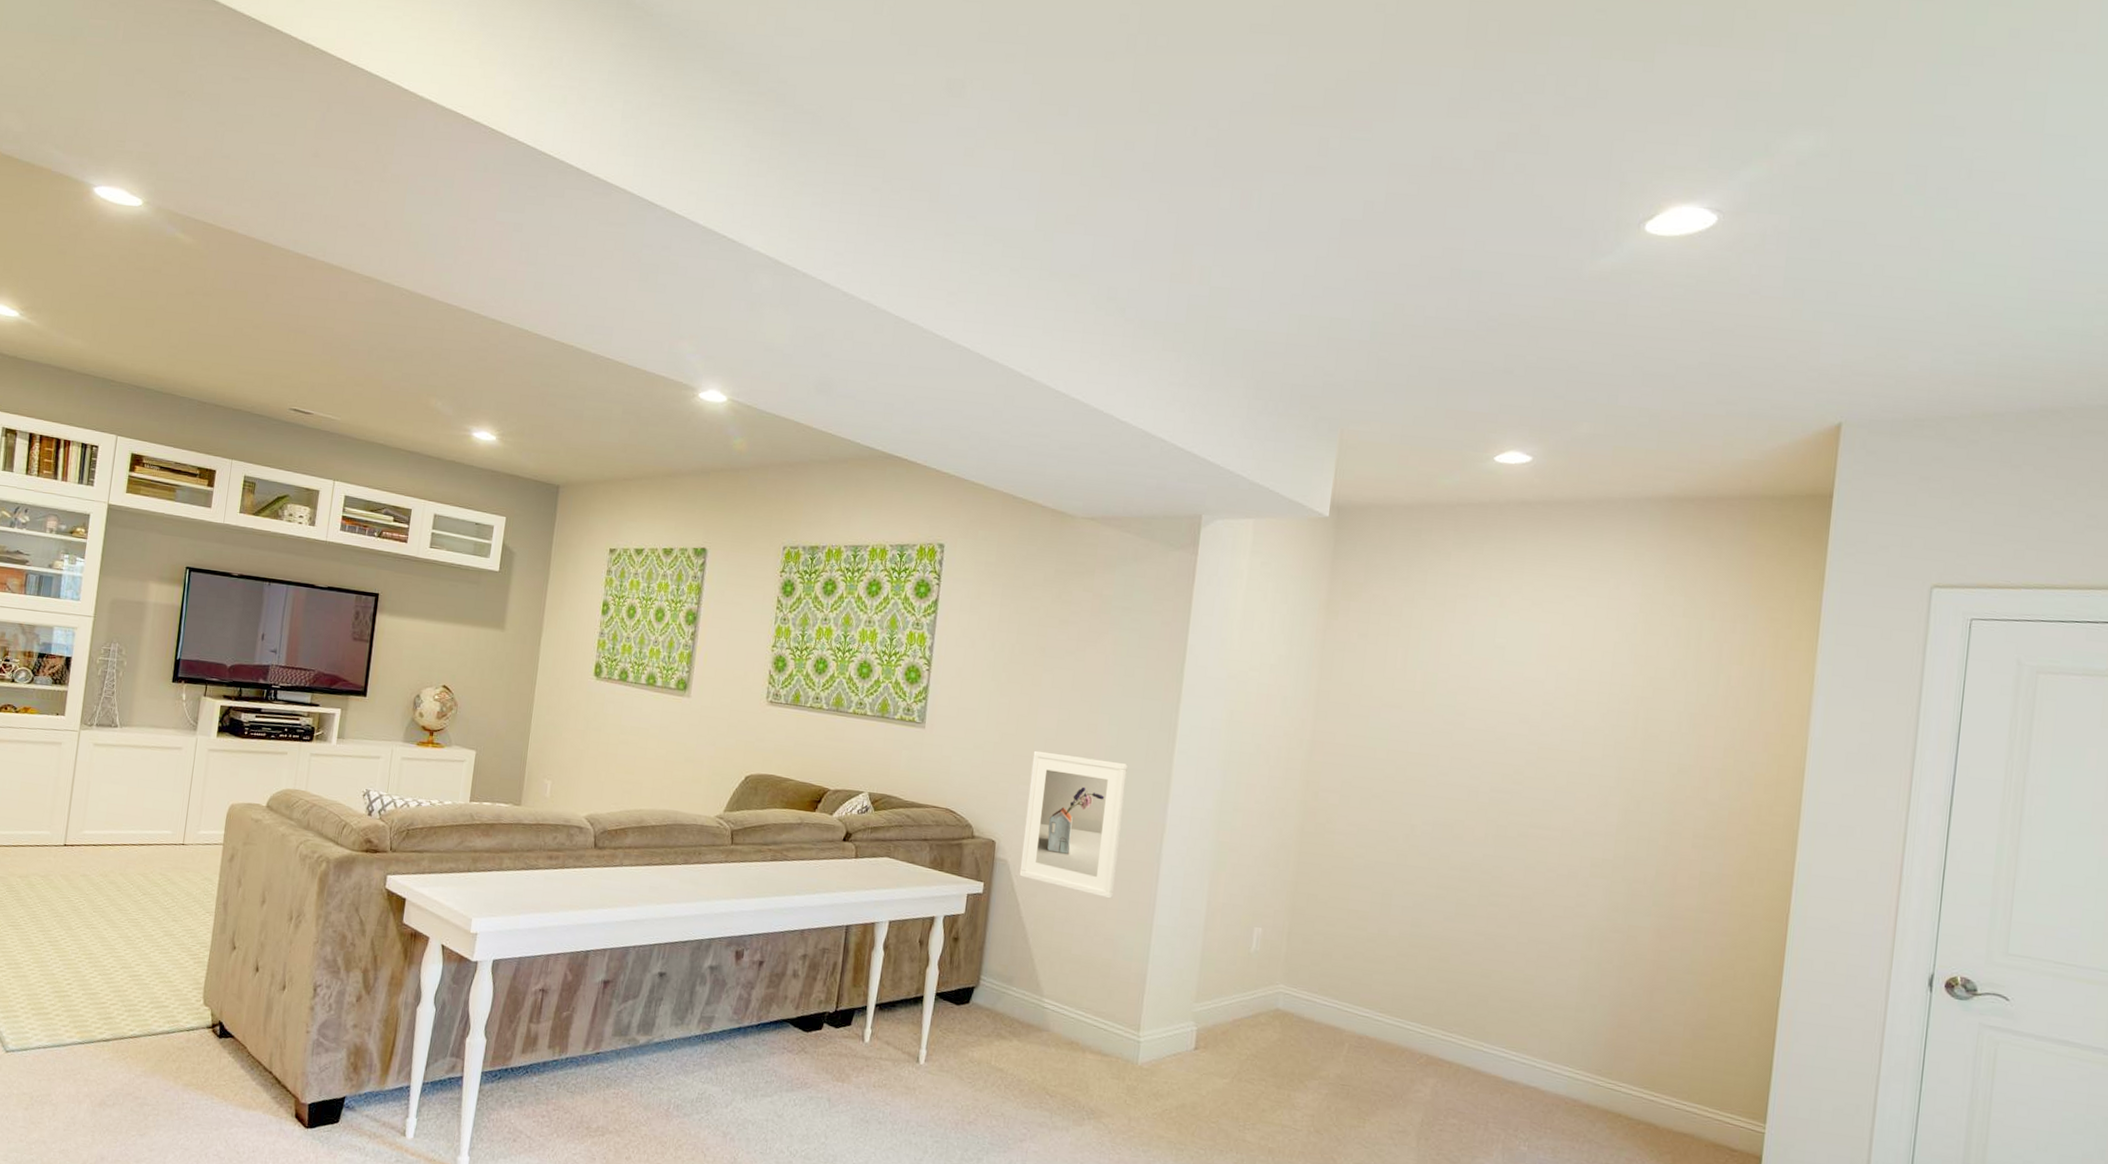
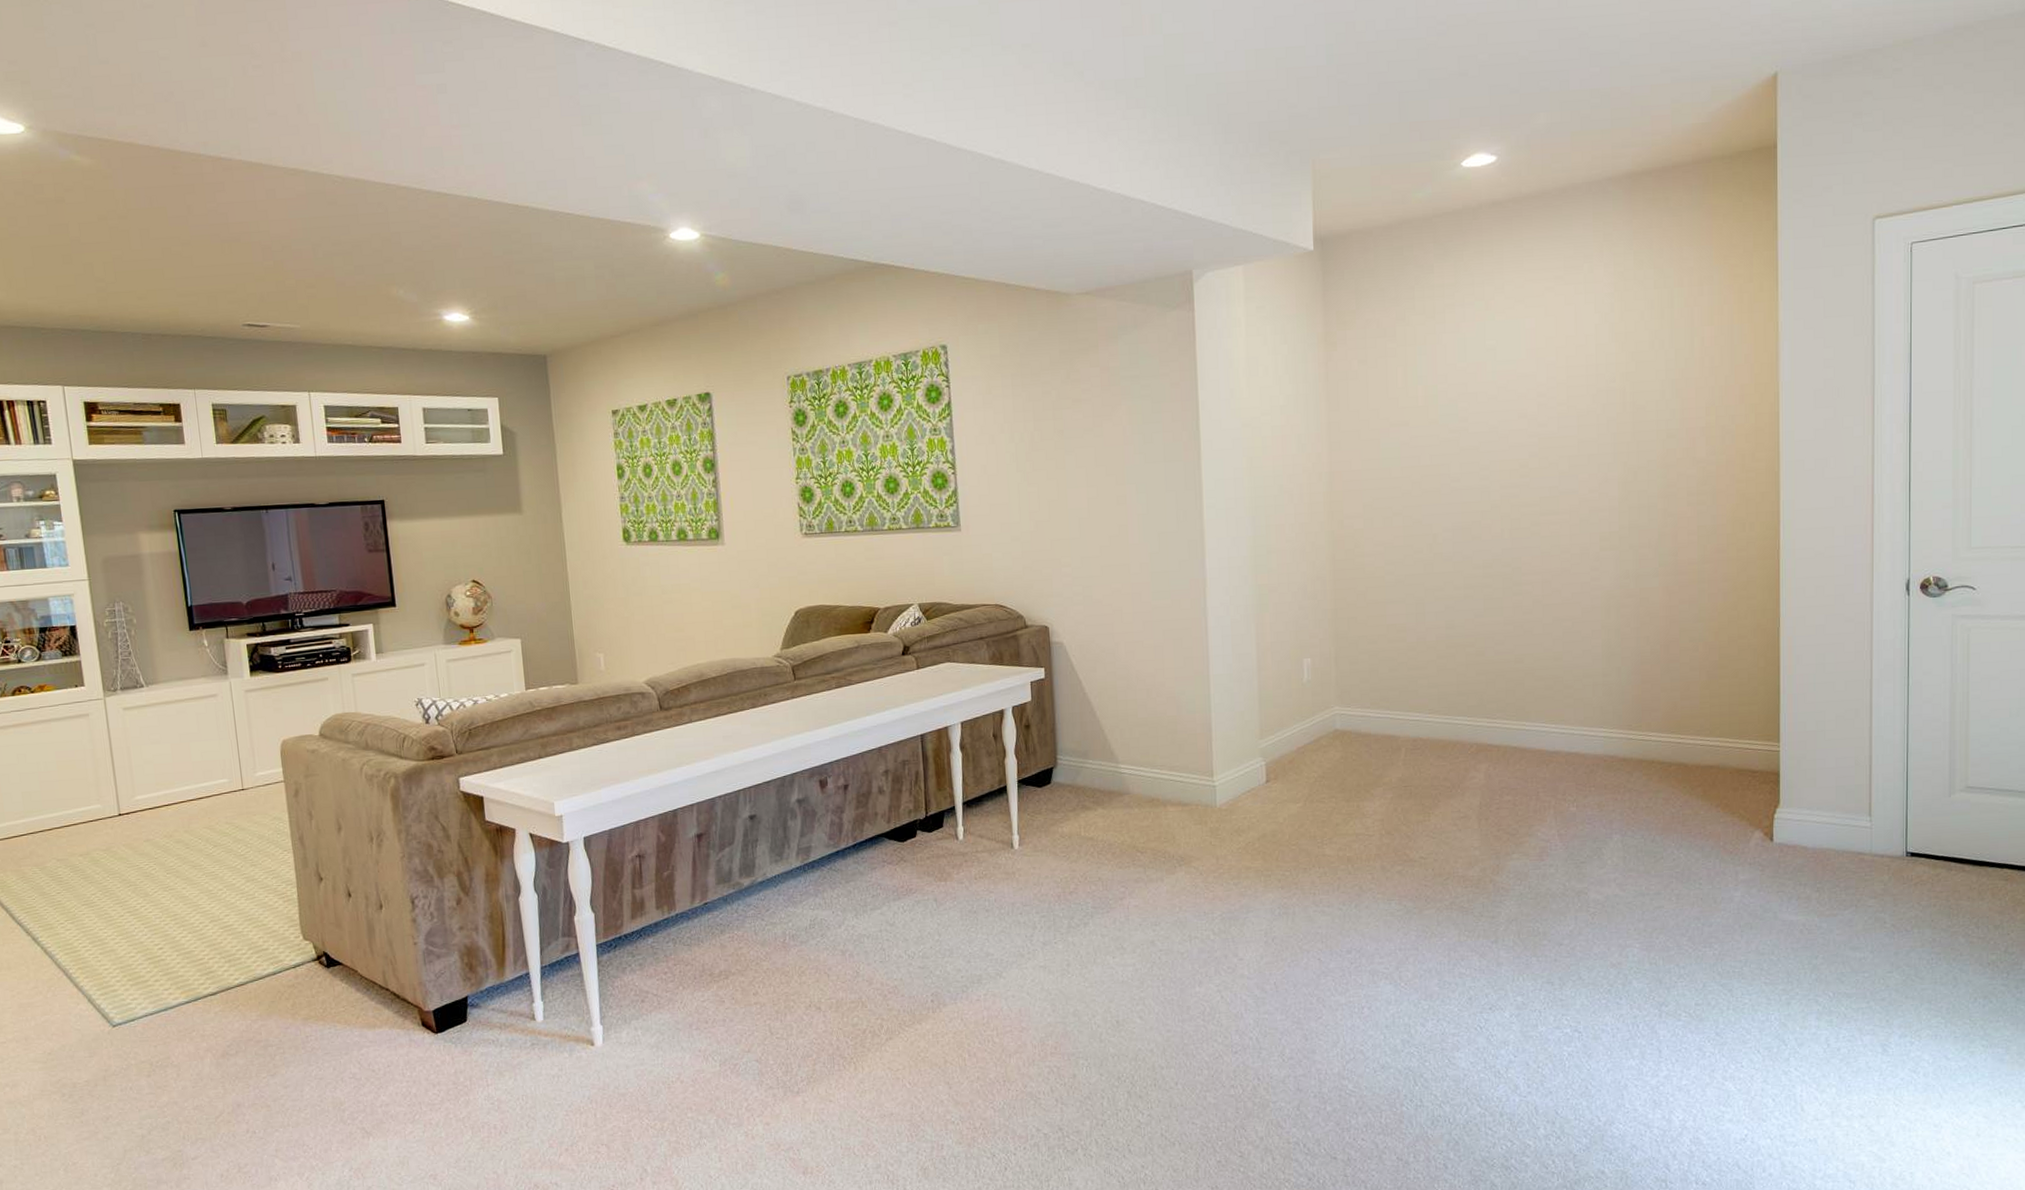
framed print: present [1019,750,1128,899] -> none [1069,528,1168,660]

